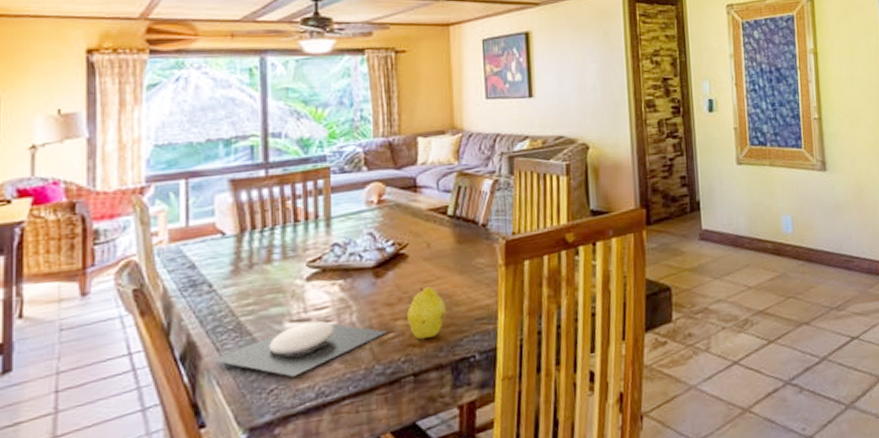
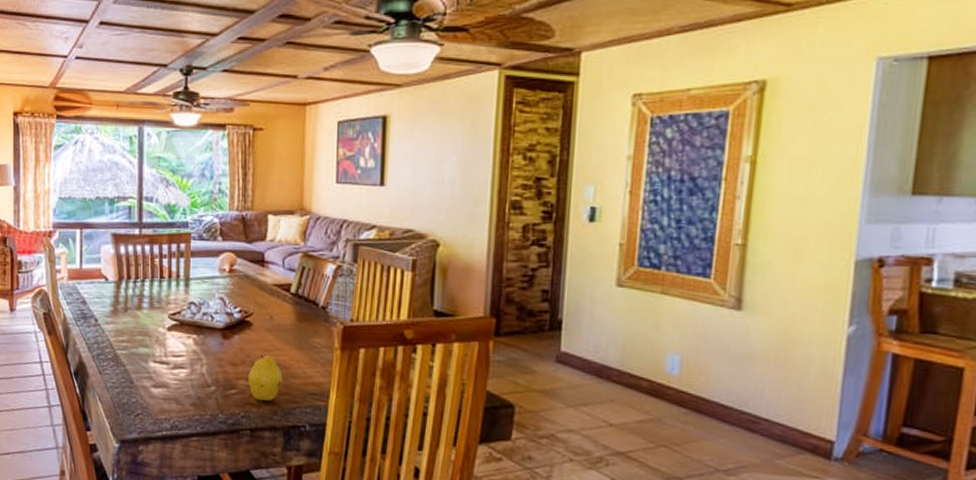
plate: present [212,320,387,377] -> none [96,364,230,408]

